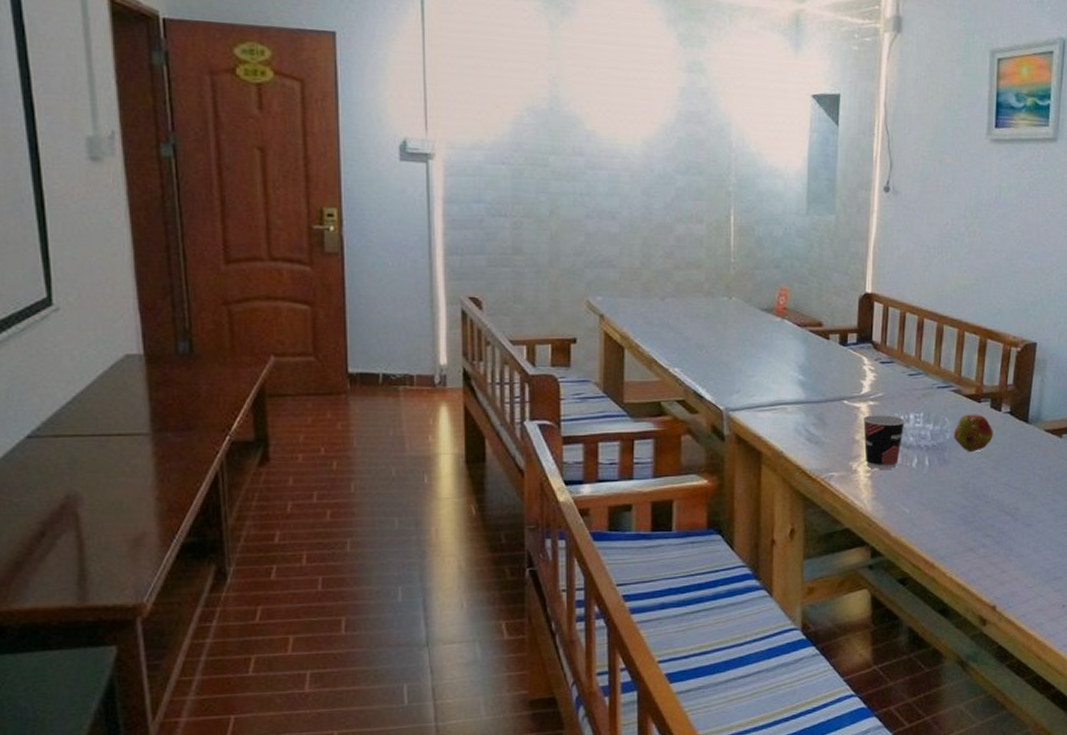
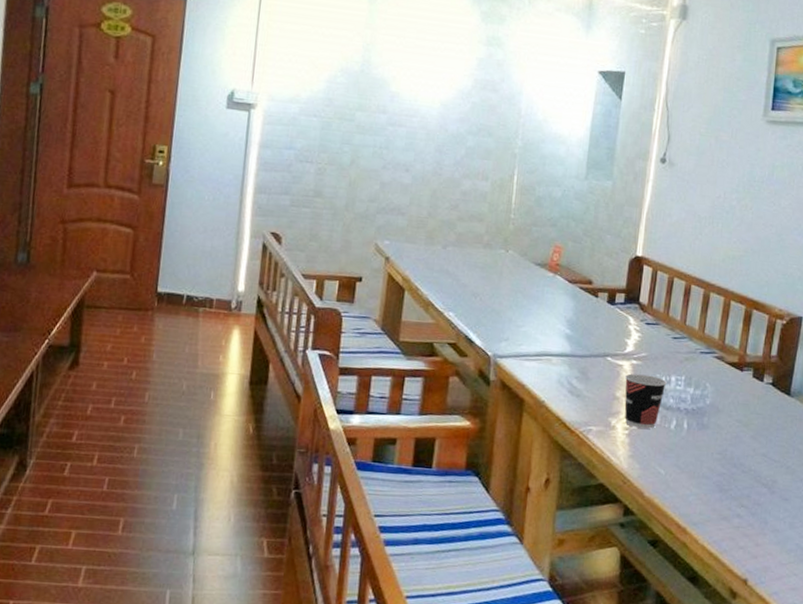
fruit: present [954,414,993,451] -> none [714,381,754,419]

